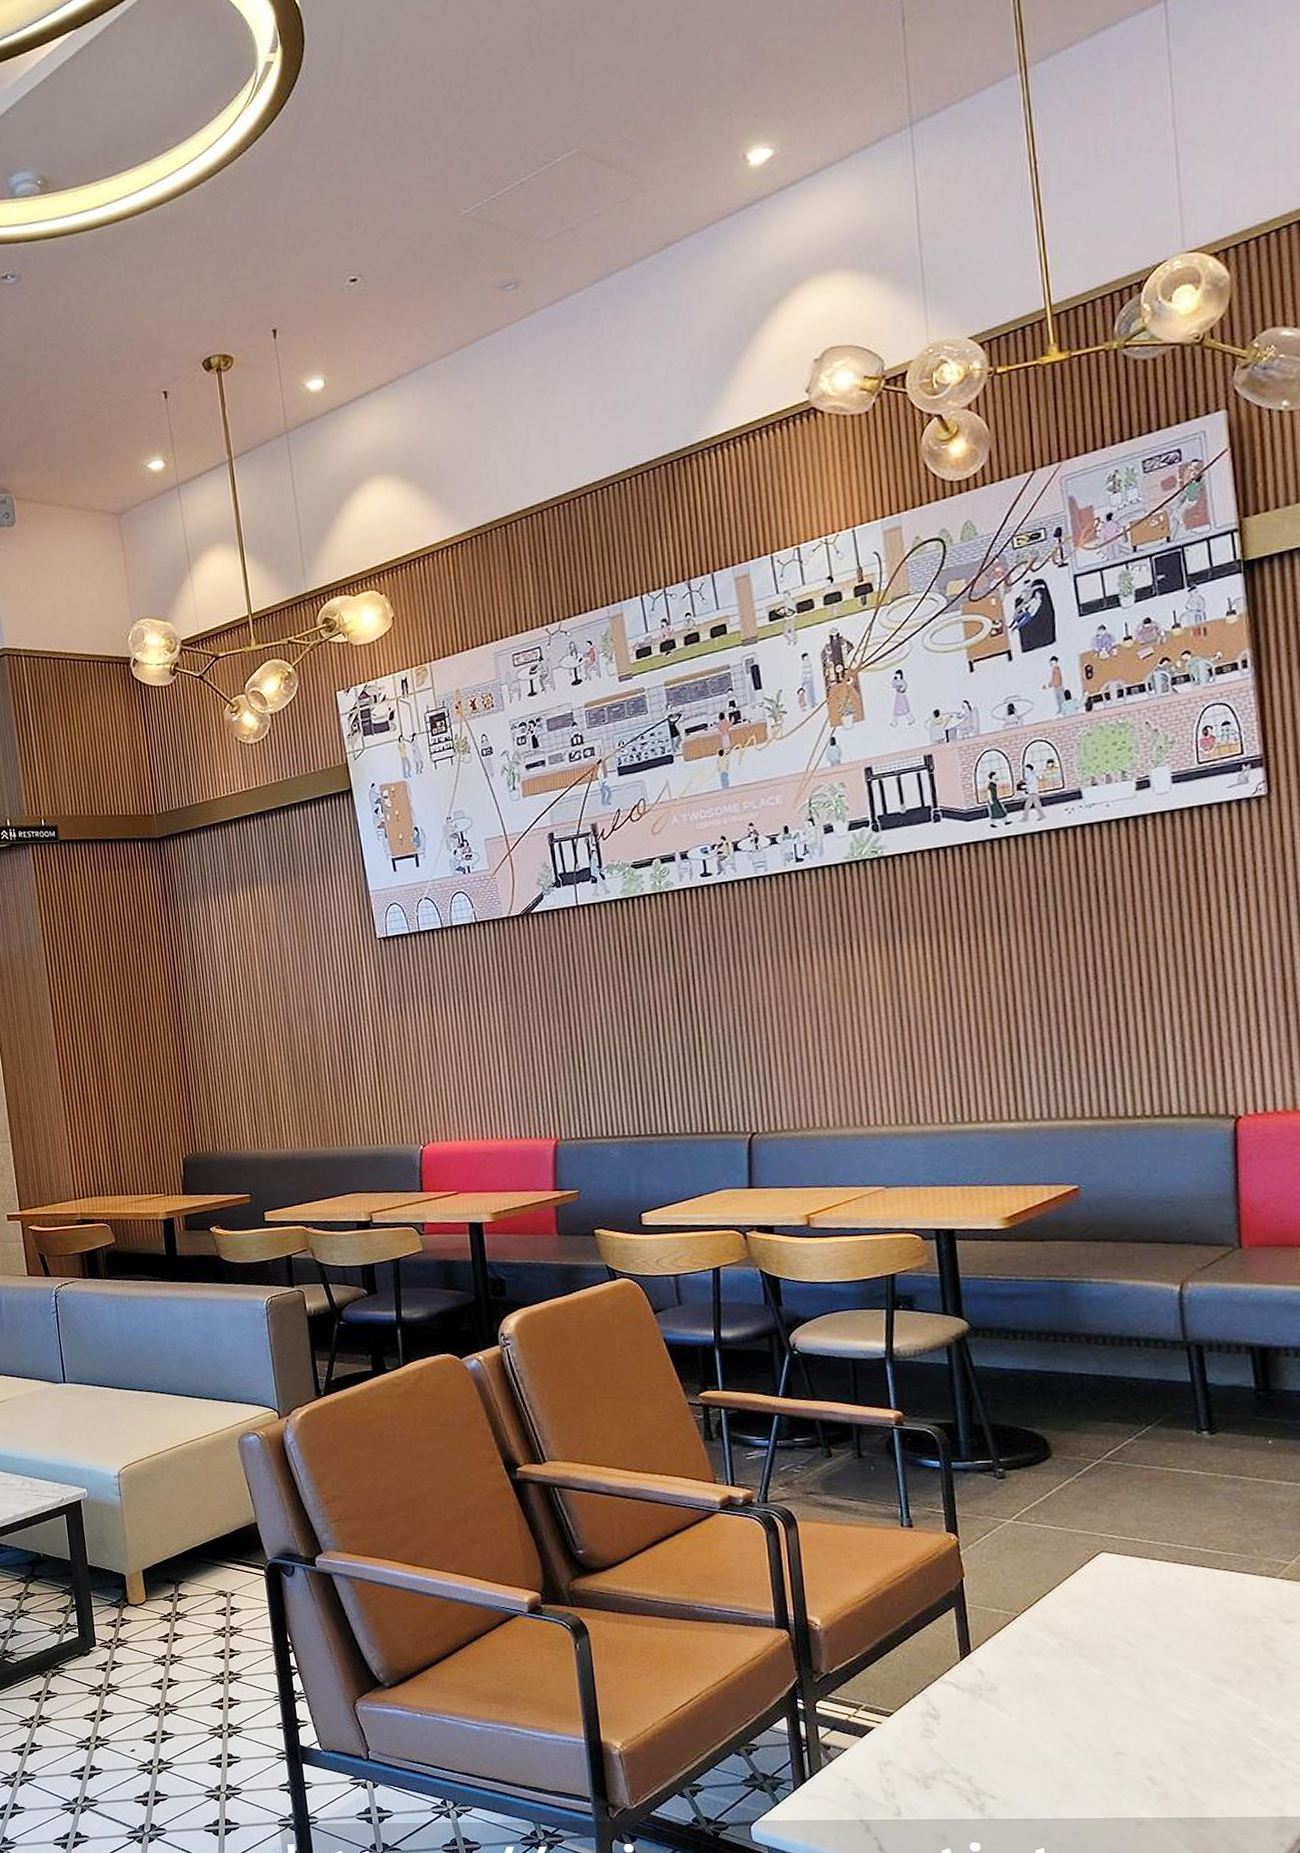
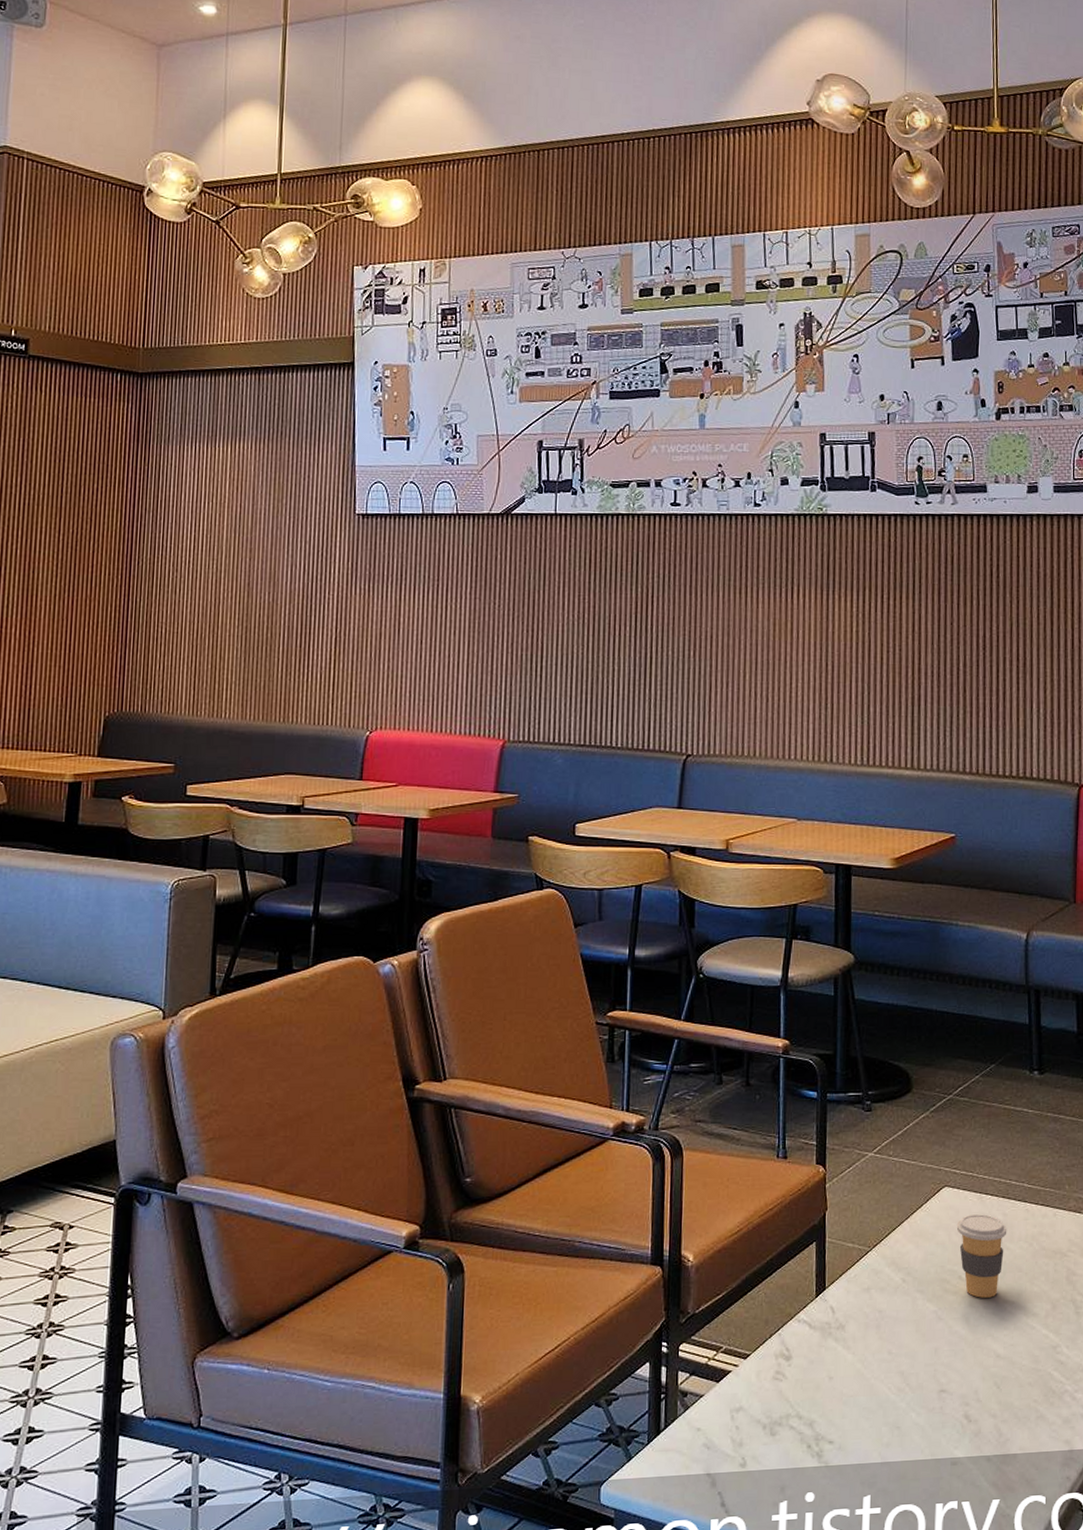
coffee cup: none [1119,1580,1183,1663] -> present [956,1214,1007,1298]

